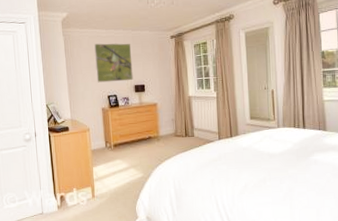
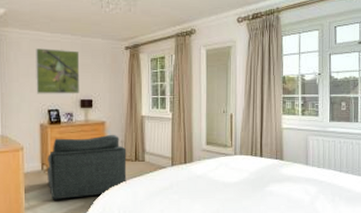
armchair: none [110,113,179,173] -> present [48,134,127,200]

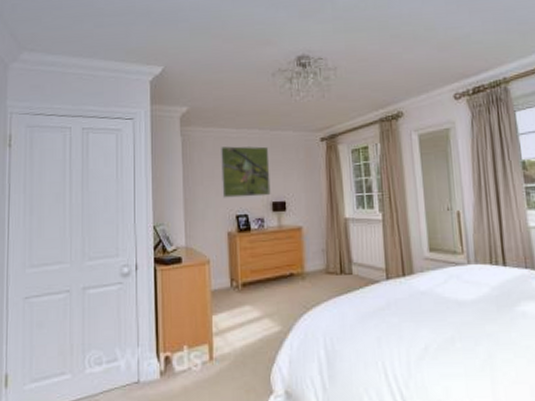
armchair: present [48,134,127,200] -> none [237,241,332,324]

